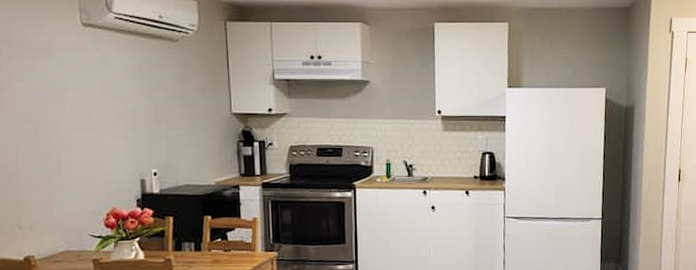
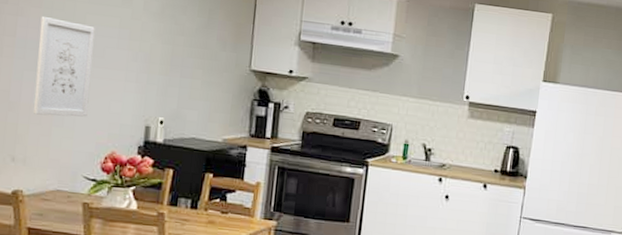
wall art: none [25,89,84,183] -> present [33,17,95,117]

